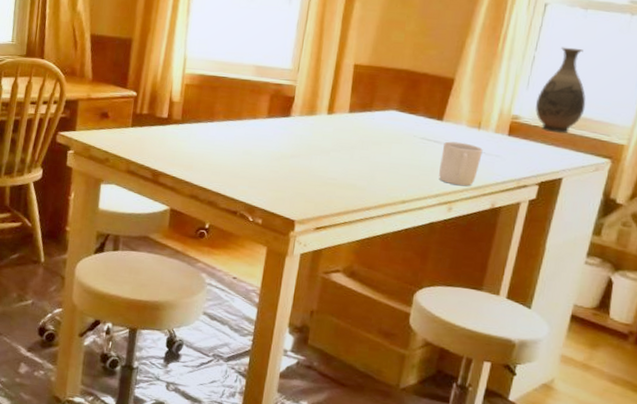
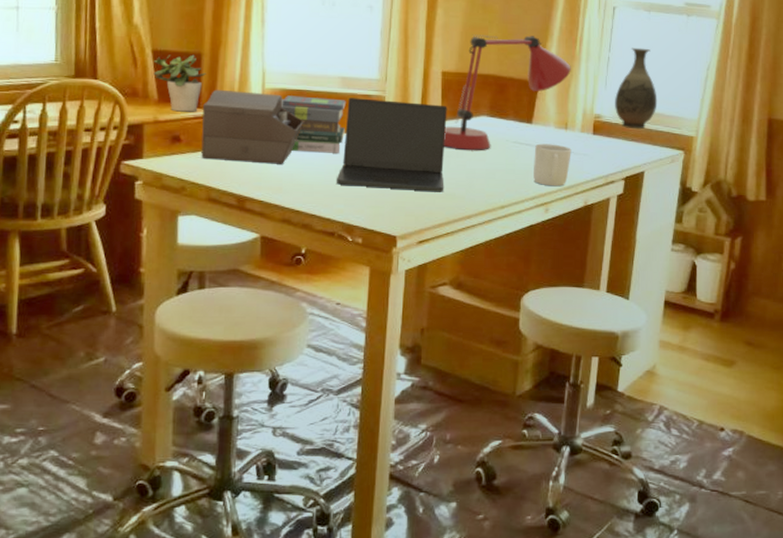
potted plant: none [90,39,135,92] -> present [153,54,206,112]
sewing box: none [124,72,218,145] -> present [201,89,304,164]
books: none [197,81,258,138] -> present [280,95,346,153]
laptop: none [243,86,357,183] -> present [337,98,447,192]
desk lamp: none [350,28,491,144] -> present [444,34,571,150]

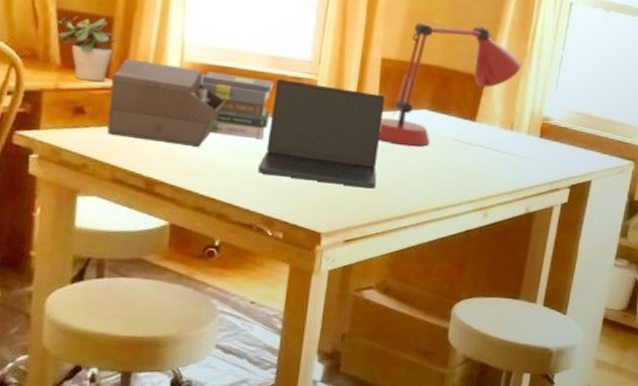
mug: present [534,143,572,187] -> none [473,143,516,191]
vase: present [615,47,658,130] -> none [565,48,610,136]

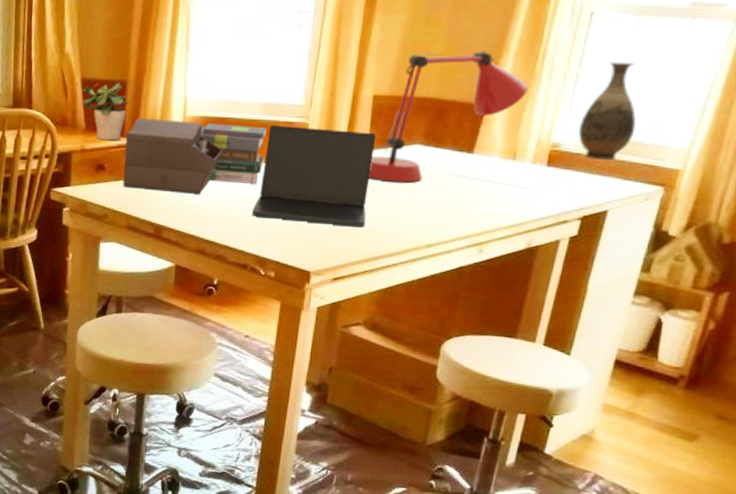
vase: none [565,48,610,136] -> present [578,61,637,161]

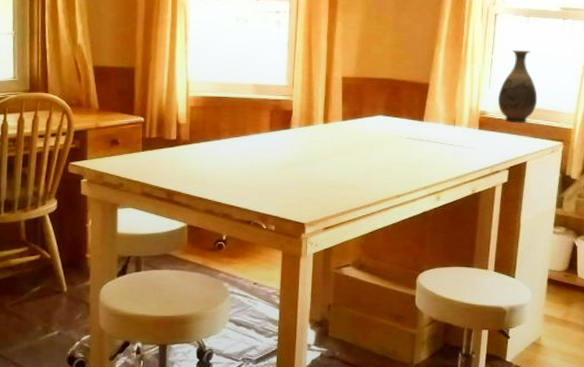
potted plant: present [82,82,130,141] -> none [94,69,139,119]
sewing box: present [123,117,223,194] -> none [136,98,223,162]
books: present [200,123,267,184] -> none [202,102,259,151]
laptop: present [252,125,376,228] -> none [252,102,348,184]
desk lamp: present [369,51,528,183] -> none [345,42,458,146]

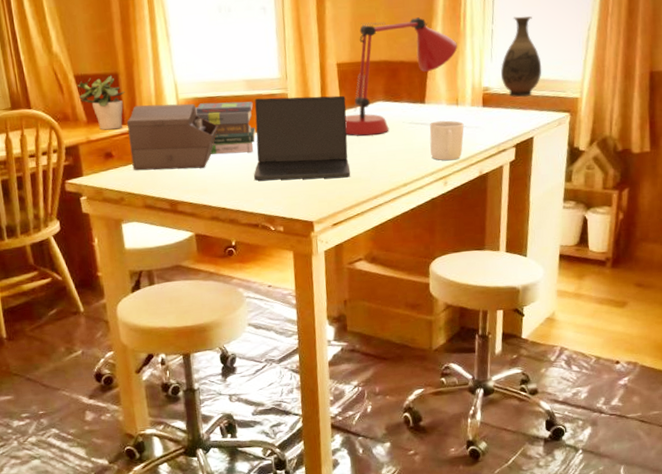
potted plant: none [94,69,139,119] -> present [77,75,125,130]
sewing box: none [136,98,223,162] -> present [127,103,218,171]
books: none [202,102,259,151] -> present [194,101,256,154]
laptop: none [252,102,348,184] -> present [254,95,351,181]
desk lamp: none [345,42,458,146] -> present [345,17,457,136]
mug: none [426,139,460,177] -> present [429,120,464,161]

